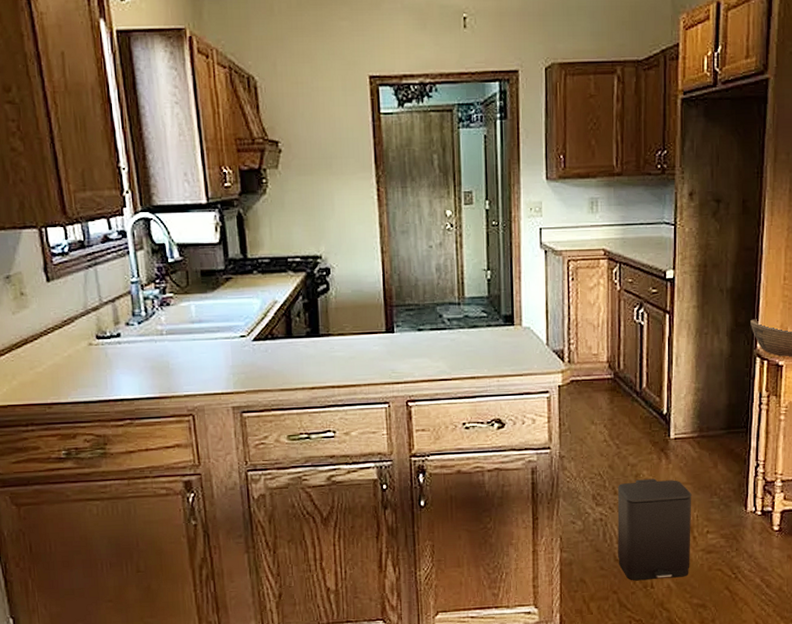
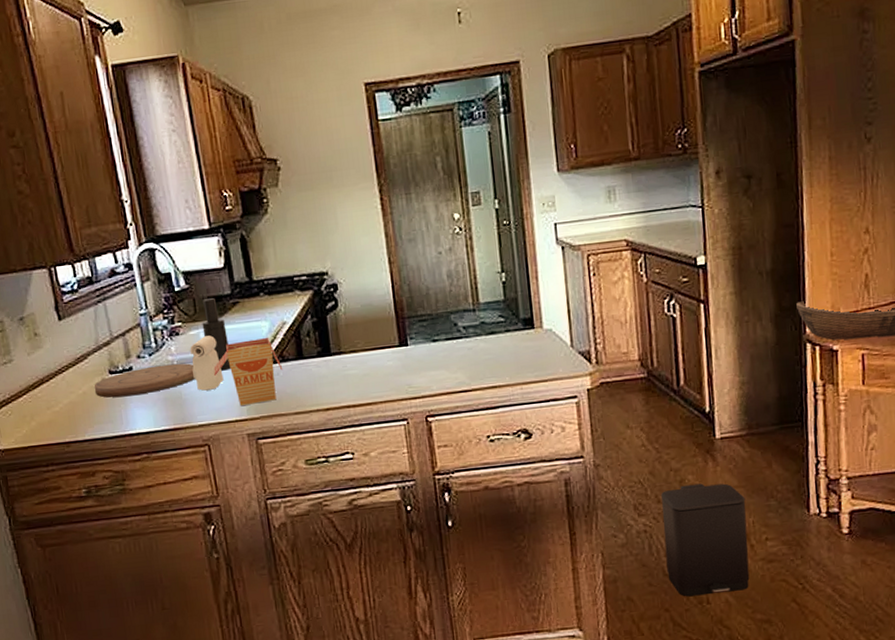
cutting board: none [79,333,183,363] -> present [93,363,195,398]
roll-top bag: none [180,308,212,362] -> present [190,335,224,391]
soap dispenser: none [193,272,220,344] -> present [202,298,231,371]
food container: none [202,315,272,380] -> present [213,338,283,407]

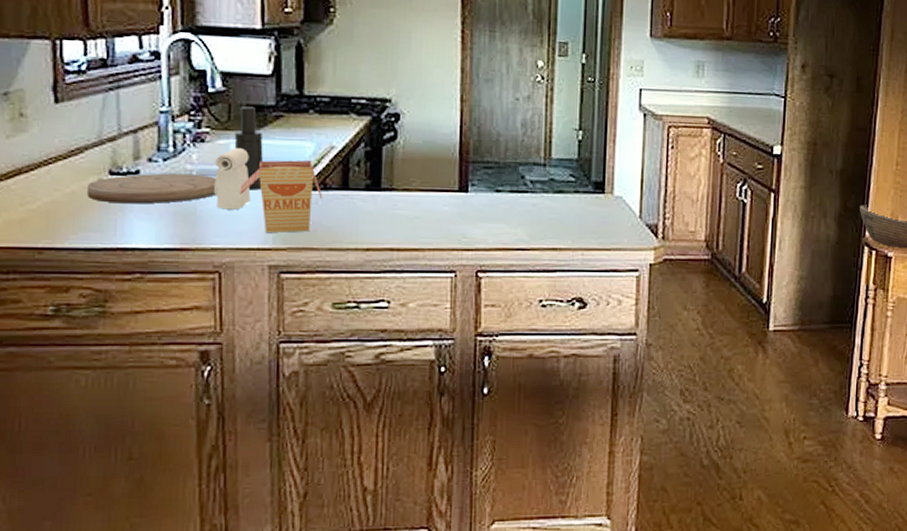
pedal bin: present [661,483,750,597] -> none [704,374,790,491]

